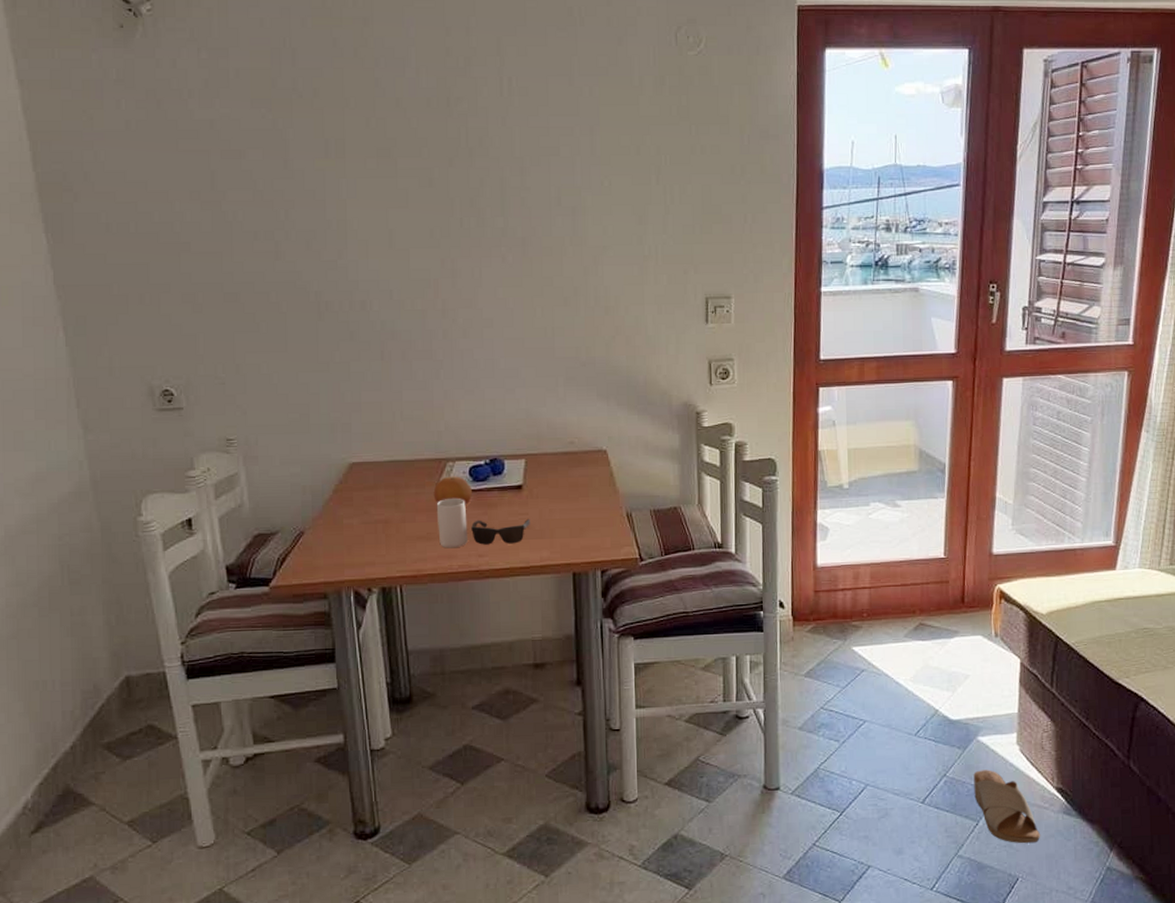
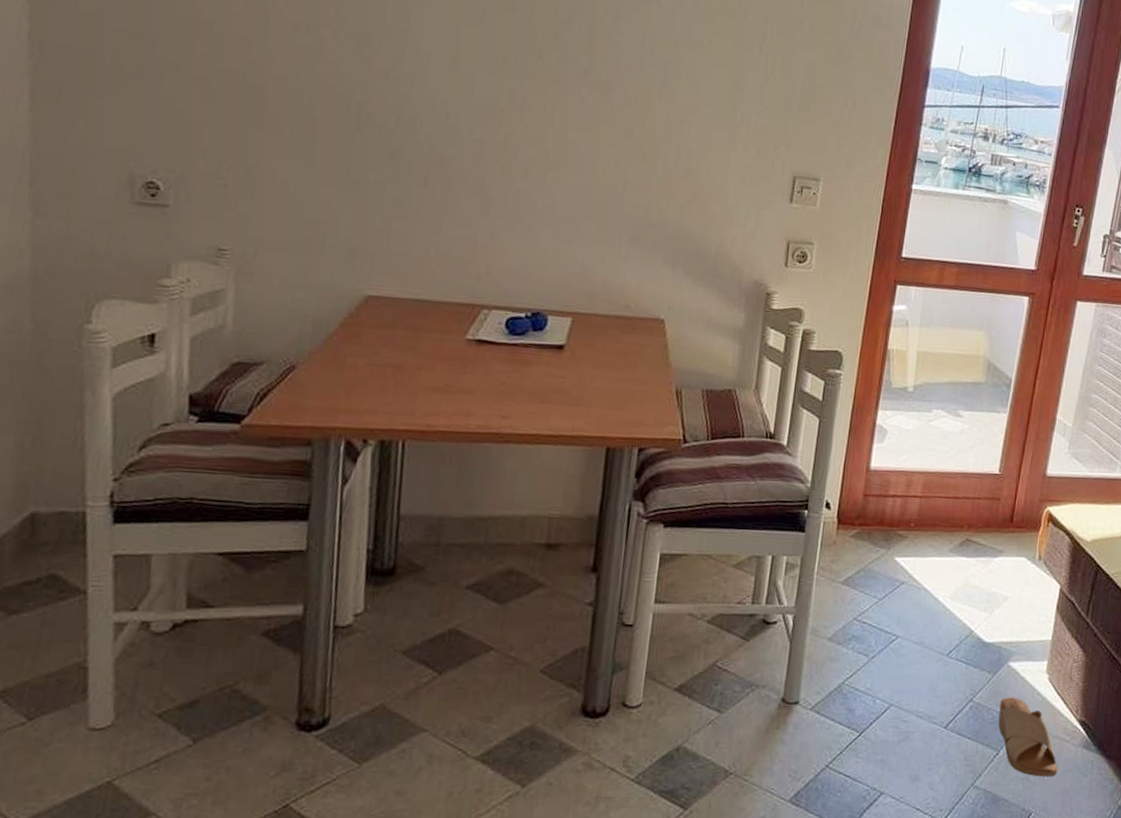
fruit: present [433,476,473,506] -> none [459,325,507,360]
cup: present [436,497,468,549] -> none [458,349,496,406]
sunglasses: present [471,518,530,545] -> none [497,377,567,409]

